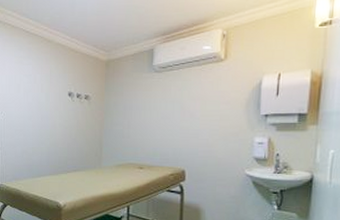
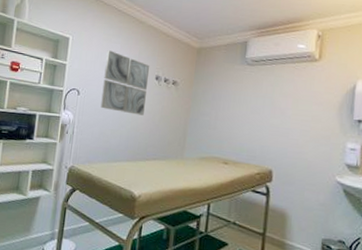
wall art: none [20,72,62,131] -> present [100,50,150,116]

